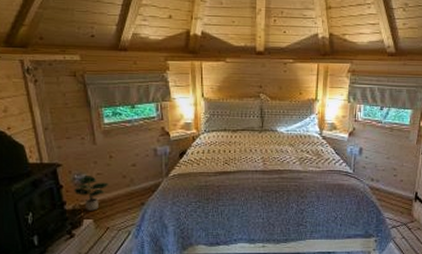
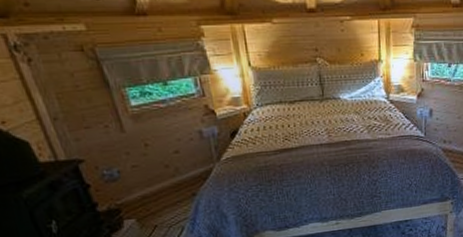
potted plant: present [74,176,110,211] -> none [105,169,150,210]

